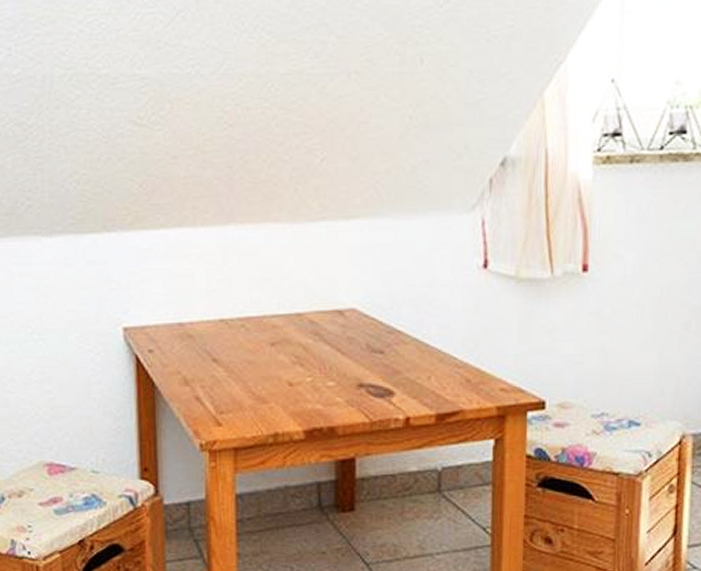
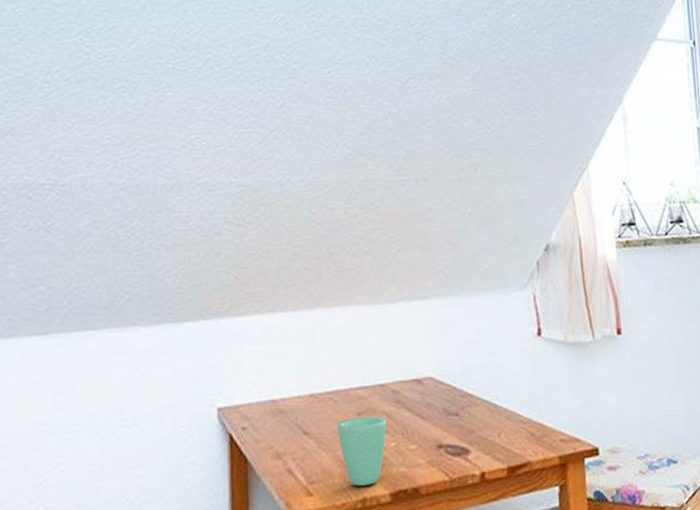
cup: none [249,348,302,420] -> present [338,416,387,486]

